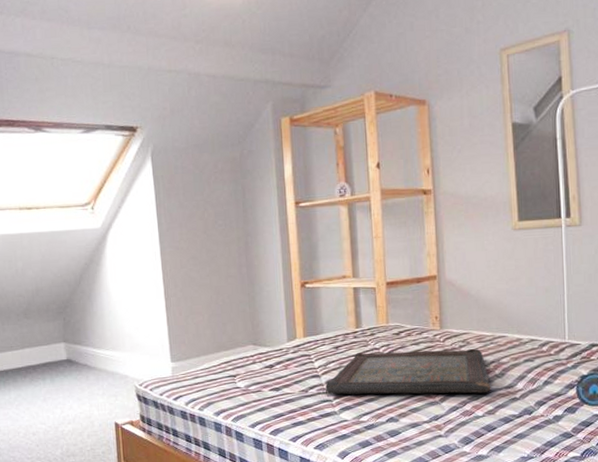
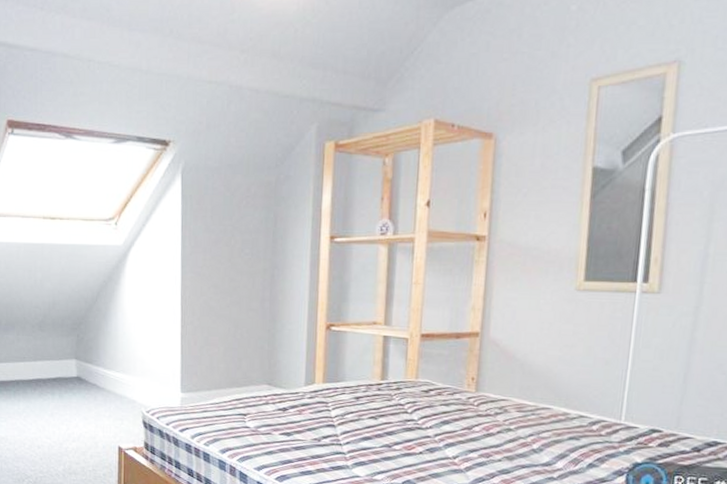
serving tray: present [325,348,491,395] -> none [340,407,526,468]

